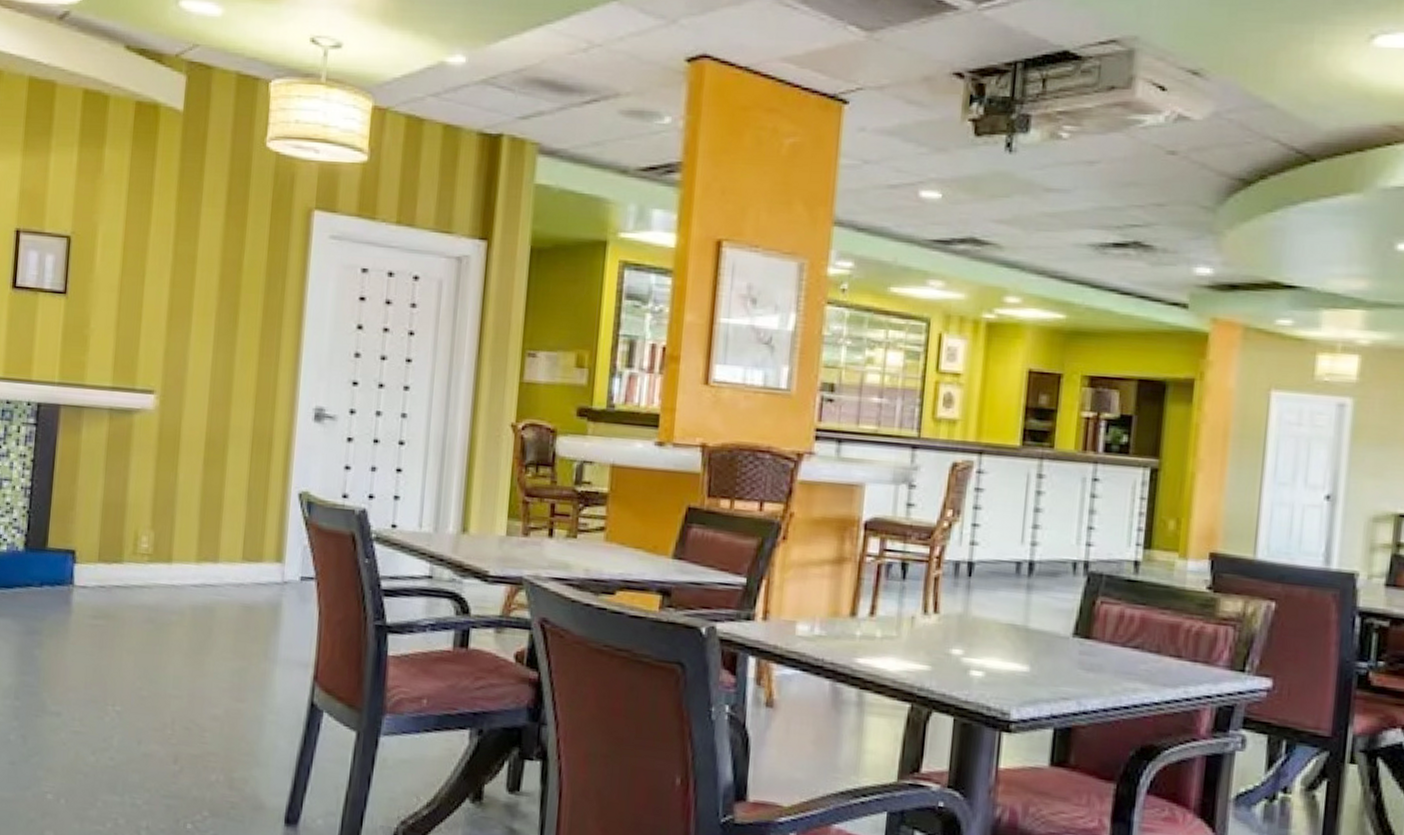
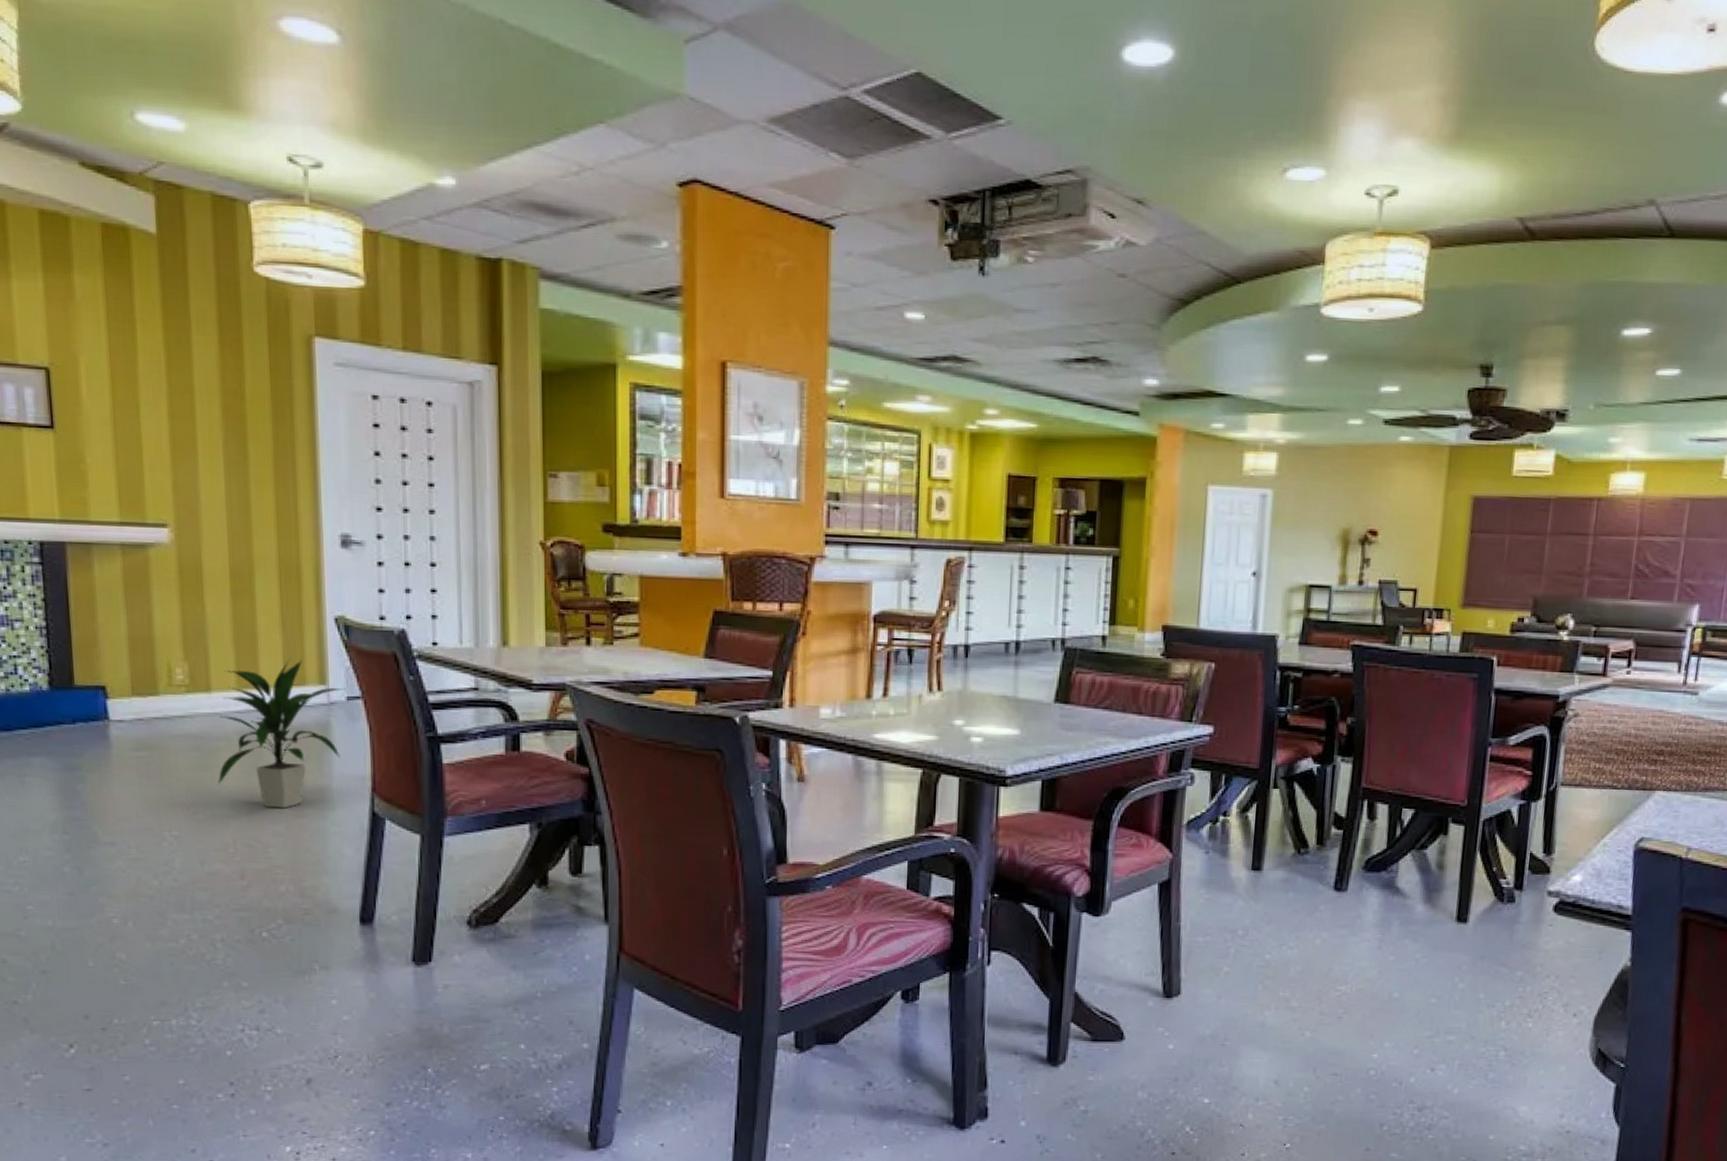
indoor plant: none [165,533,300,691] -> present [218,658,345,809]

